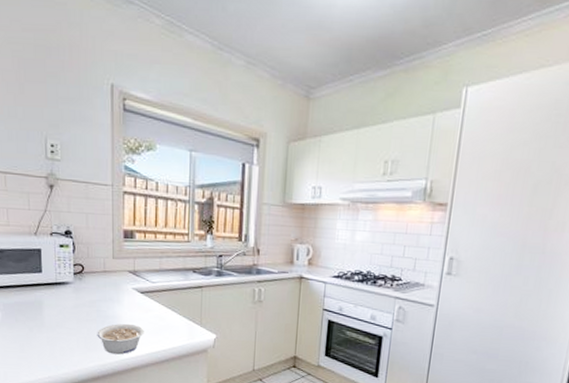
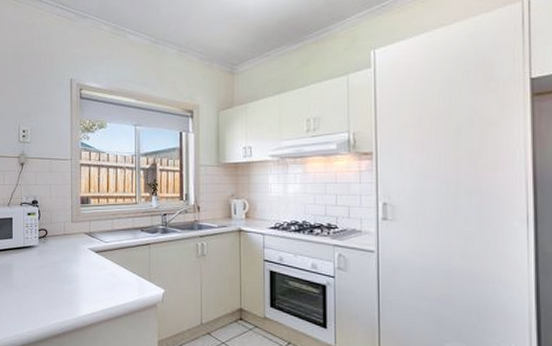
legume: present [97,323,144,355] -> none [58,281,99,312]

